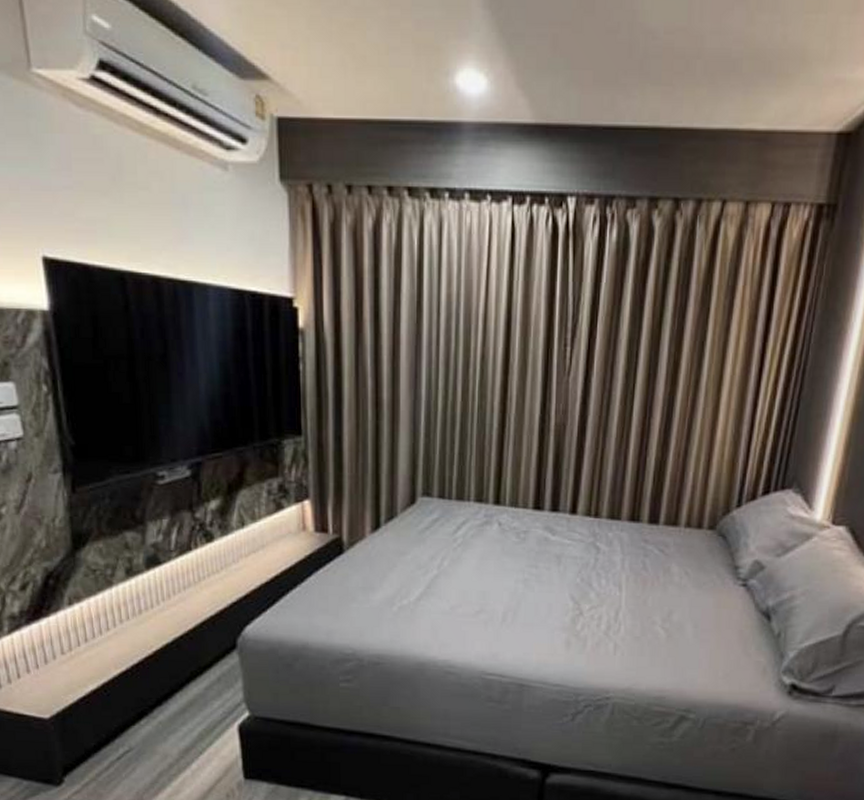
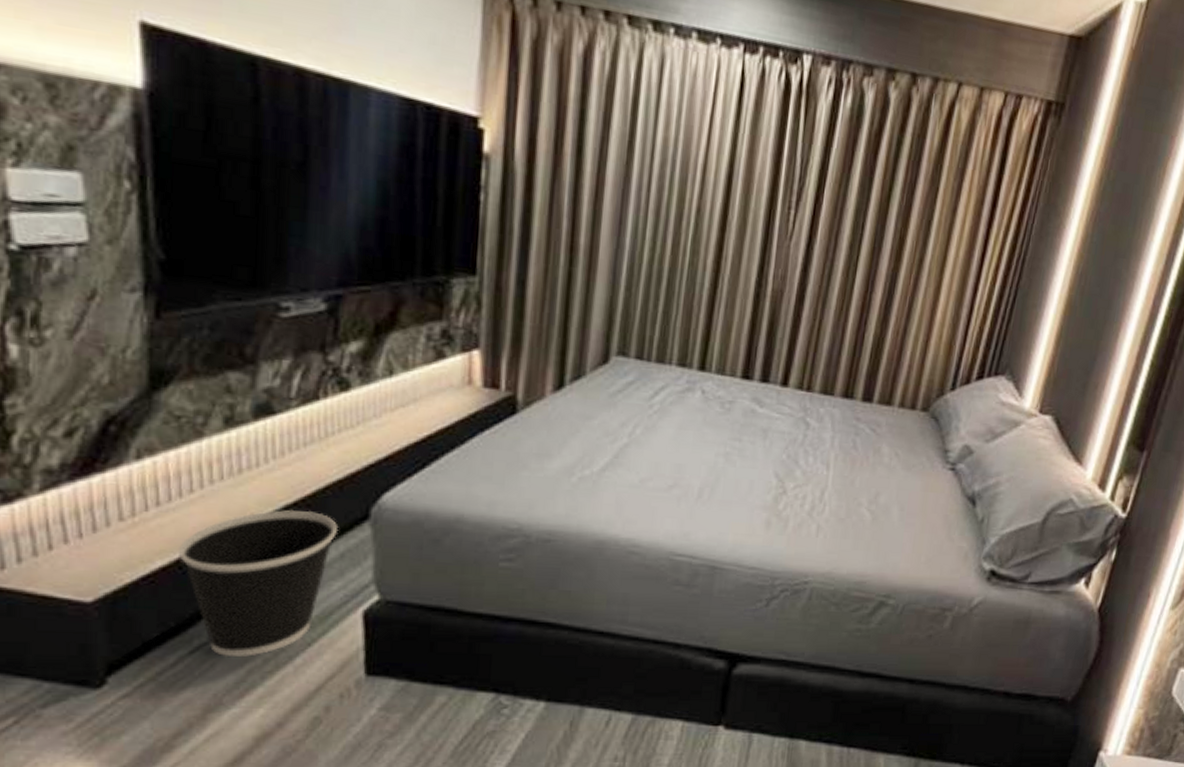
wastebasket: none [103,642,215,763] -> present [179,509,339,657]

